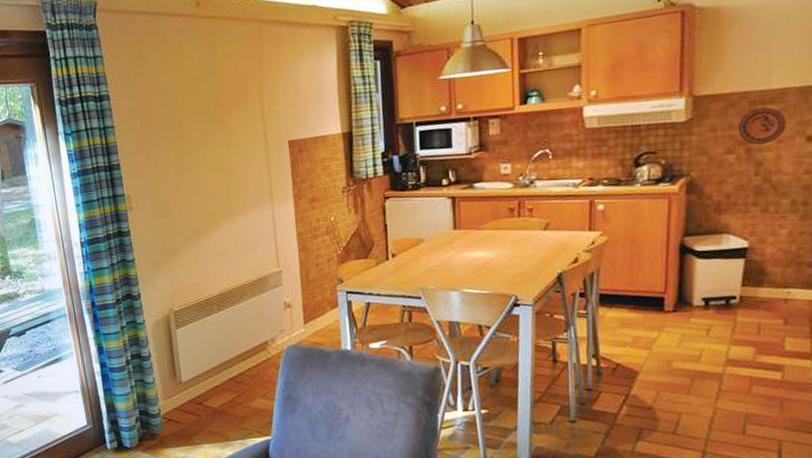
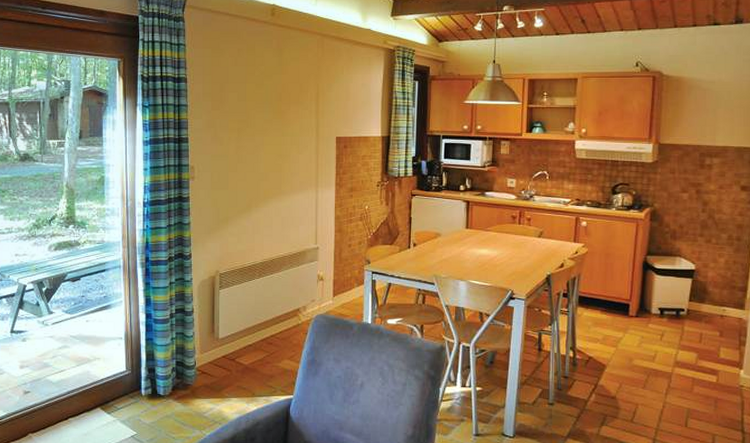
decorative plate: present [737,107,786,145] -> none [691,159,726,188]

